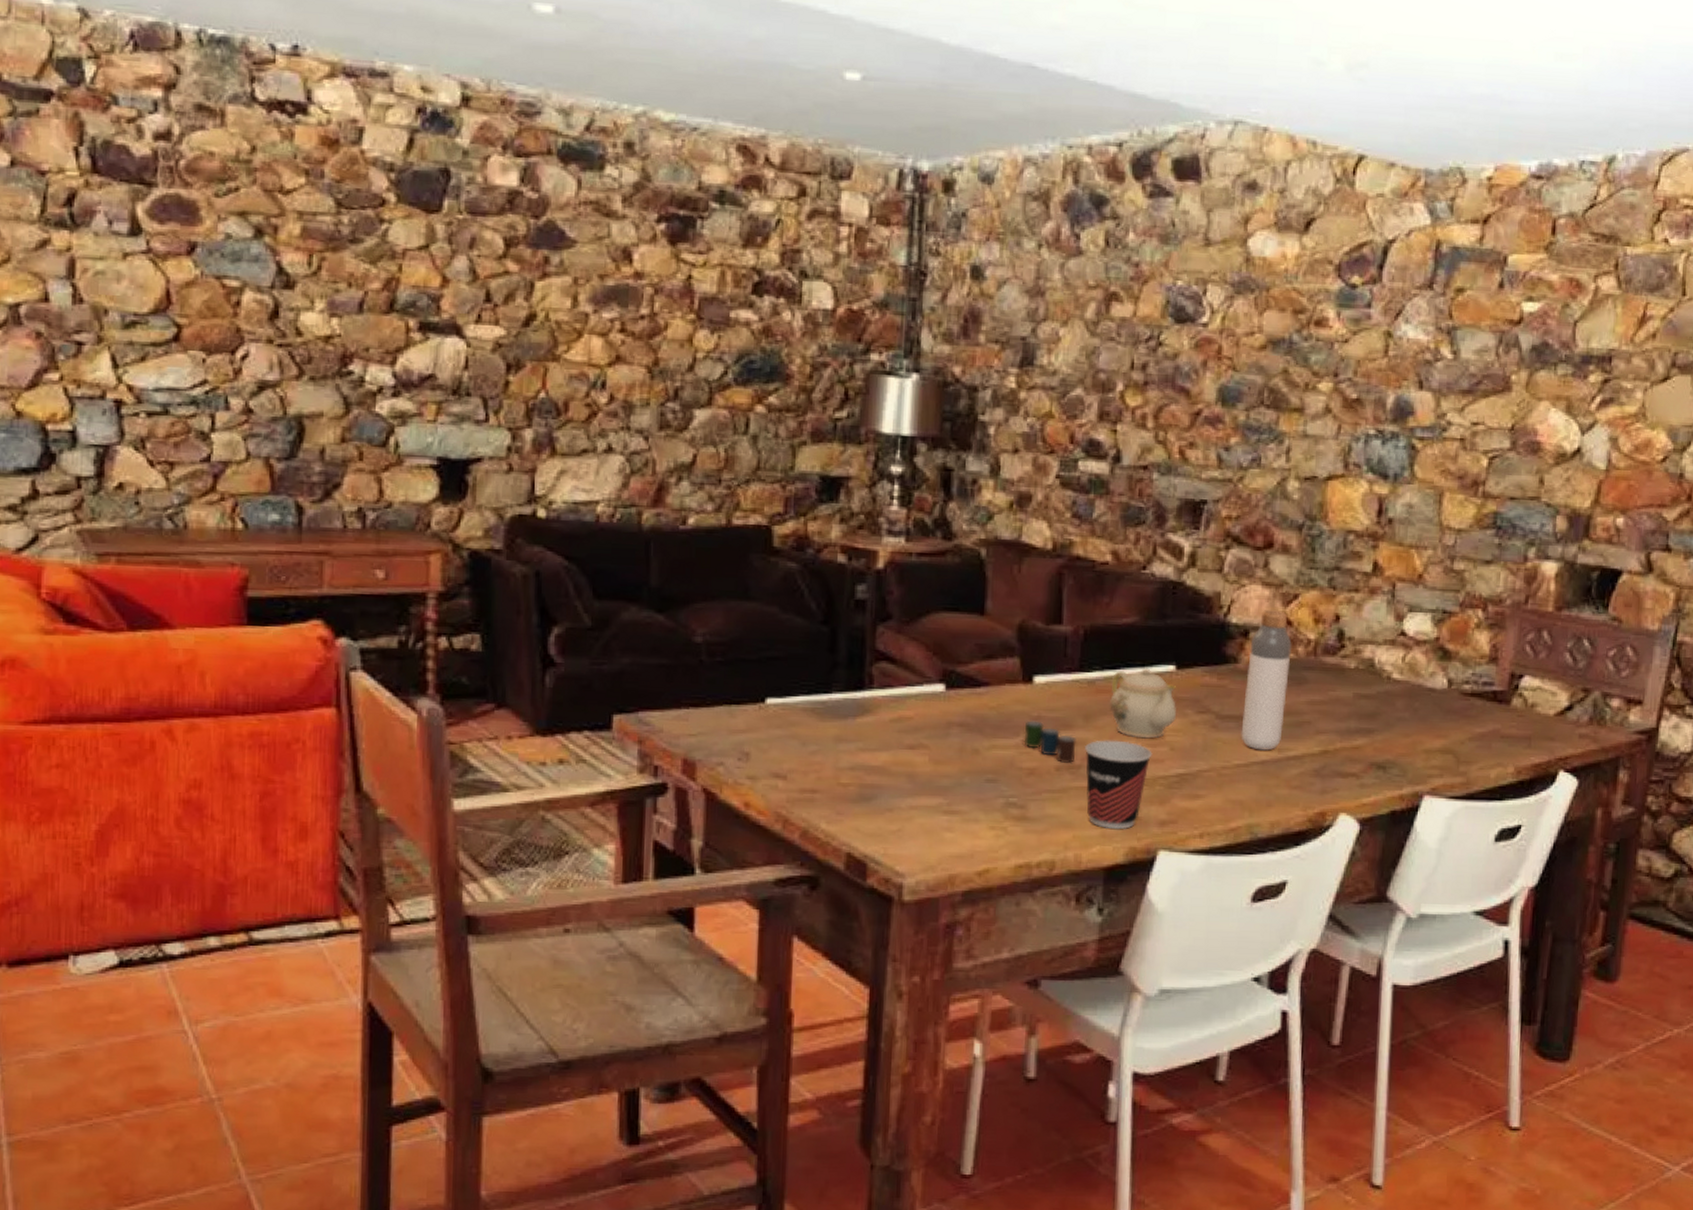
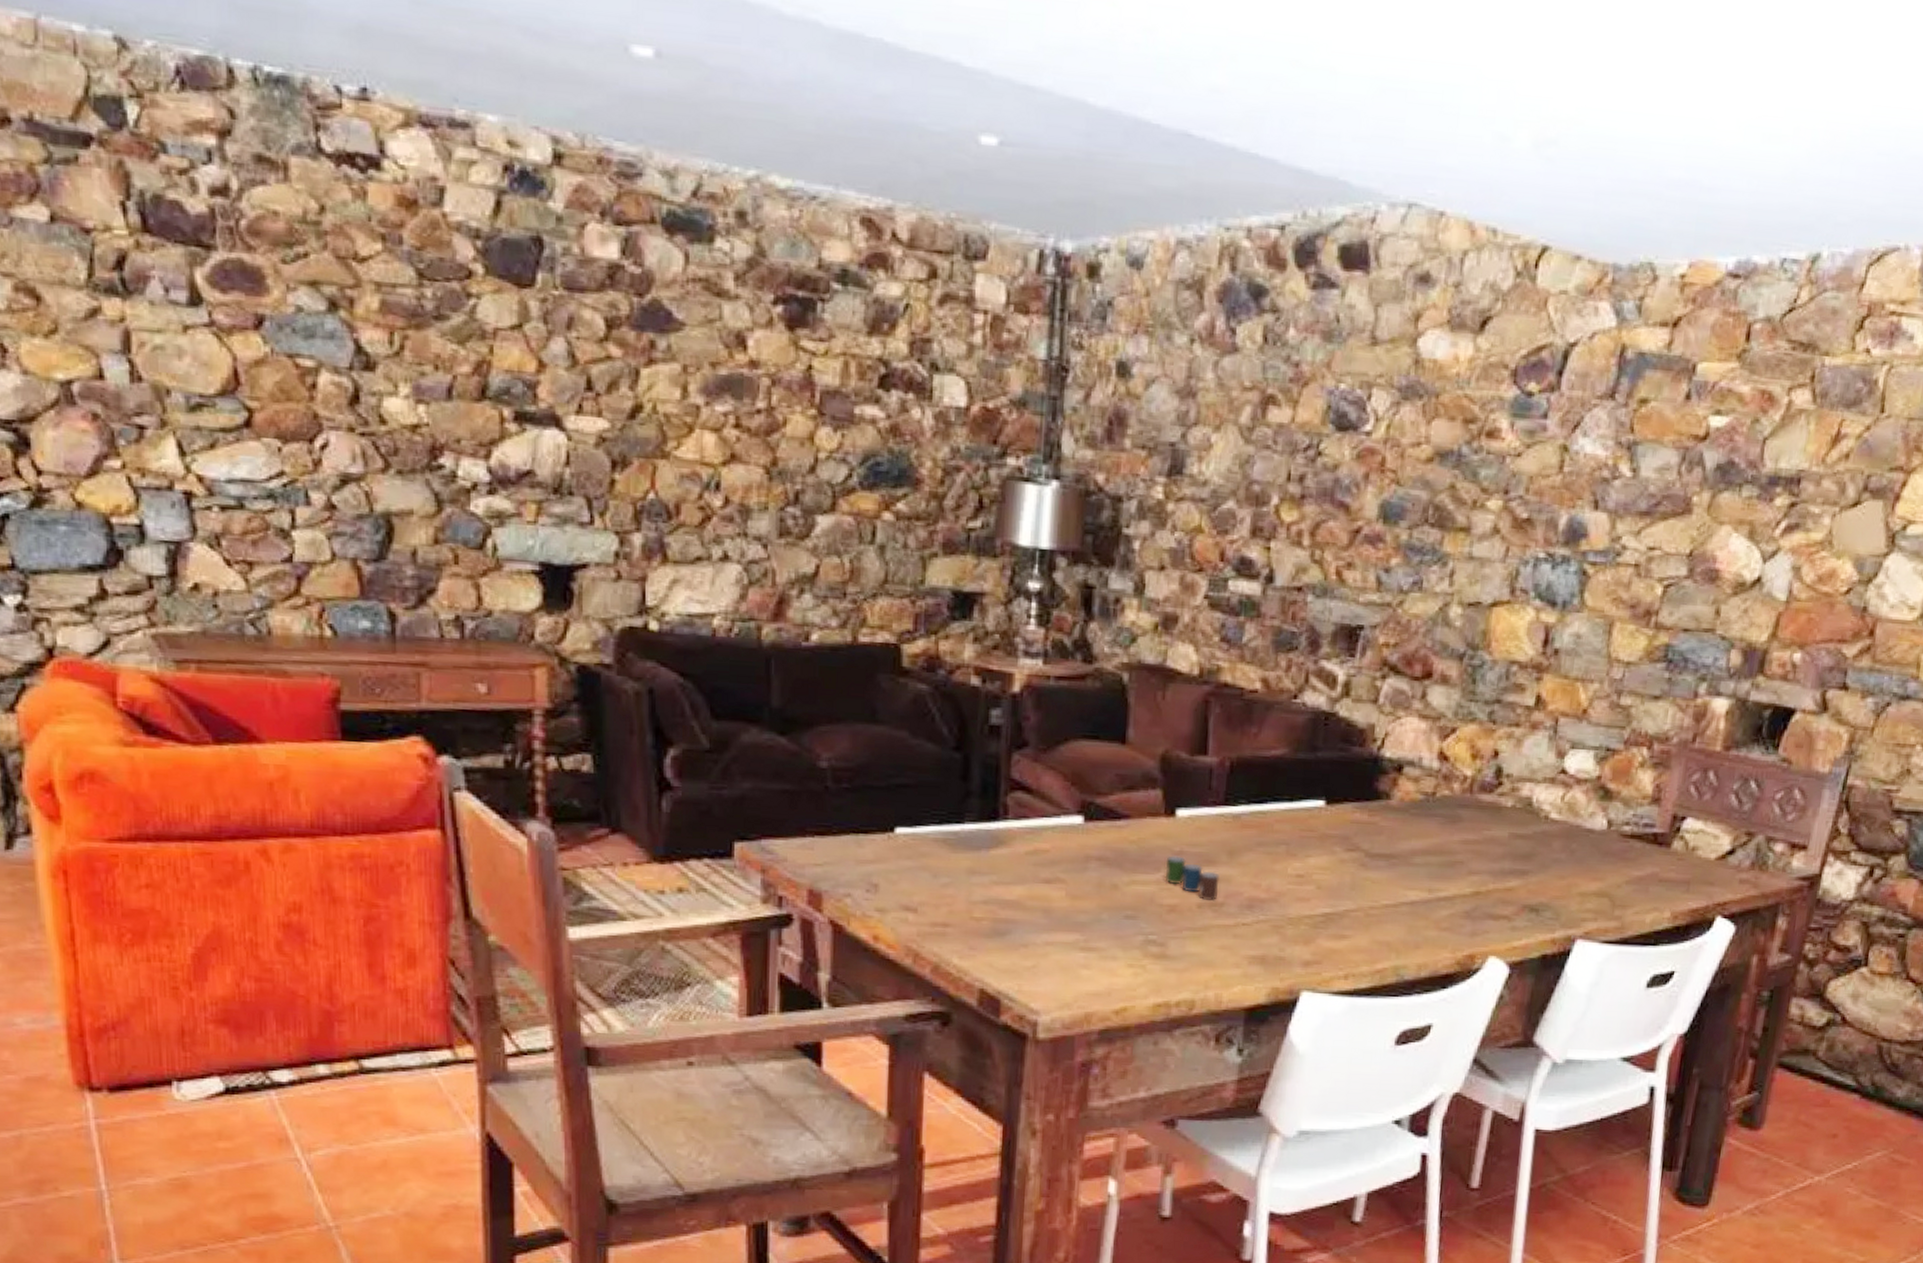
cup: present [1085,740,1152,830] -> none [1228,877,1298,970]
teapot: present [1110,668,1177,739] -> none [1255,803,1326,877]
bottle: present [1241,609,1292,751] -> none [1390,743,1447,891]

